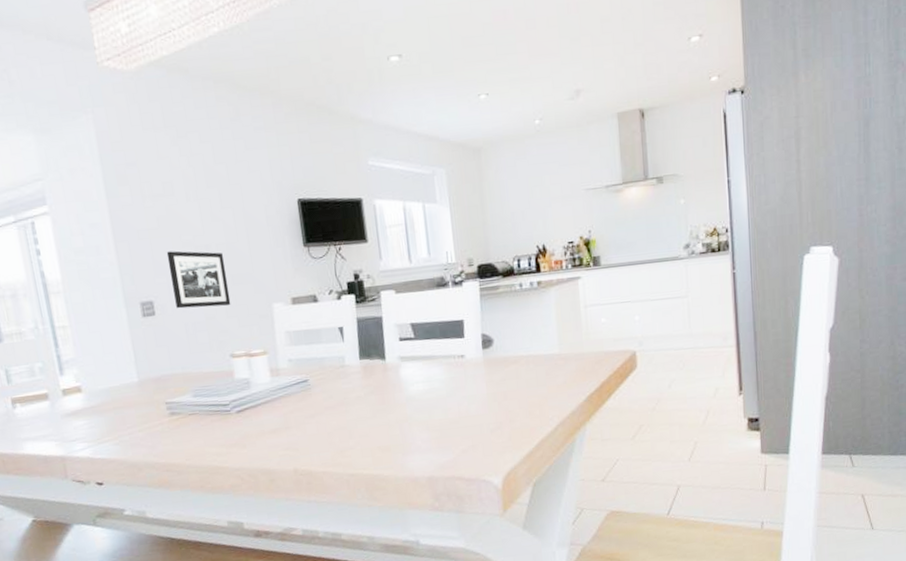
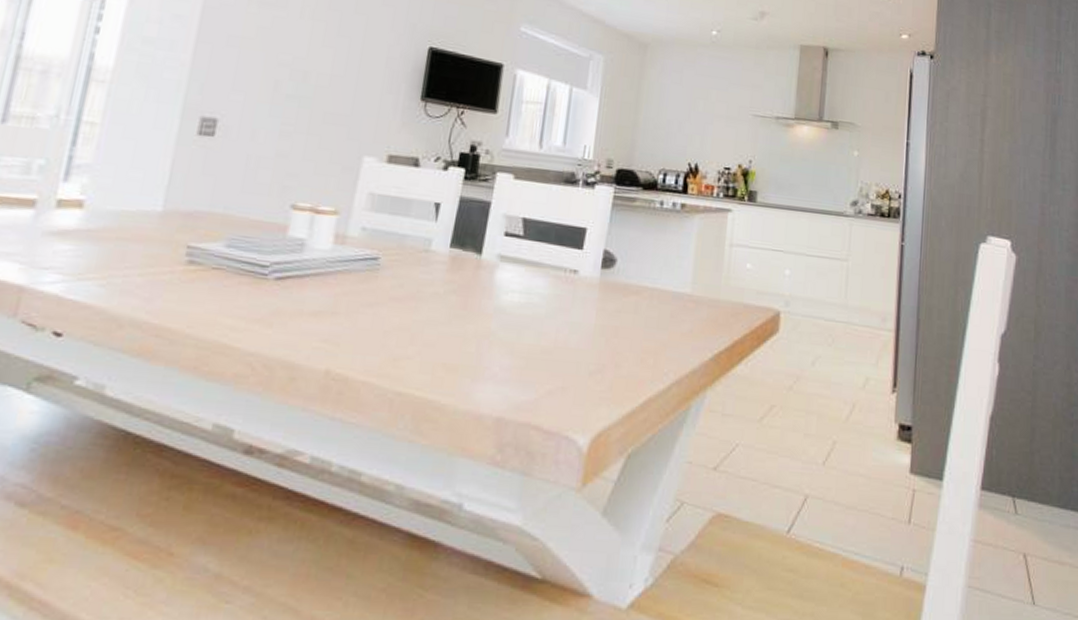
picture frame: present [166,250,231,309] -> none [244,67,323,147]

